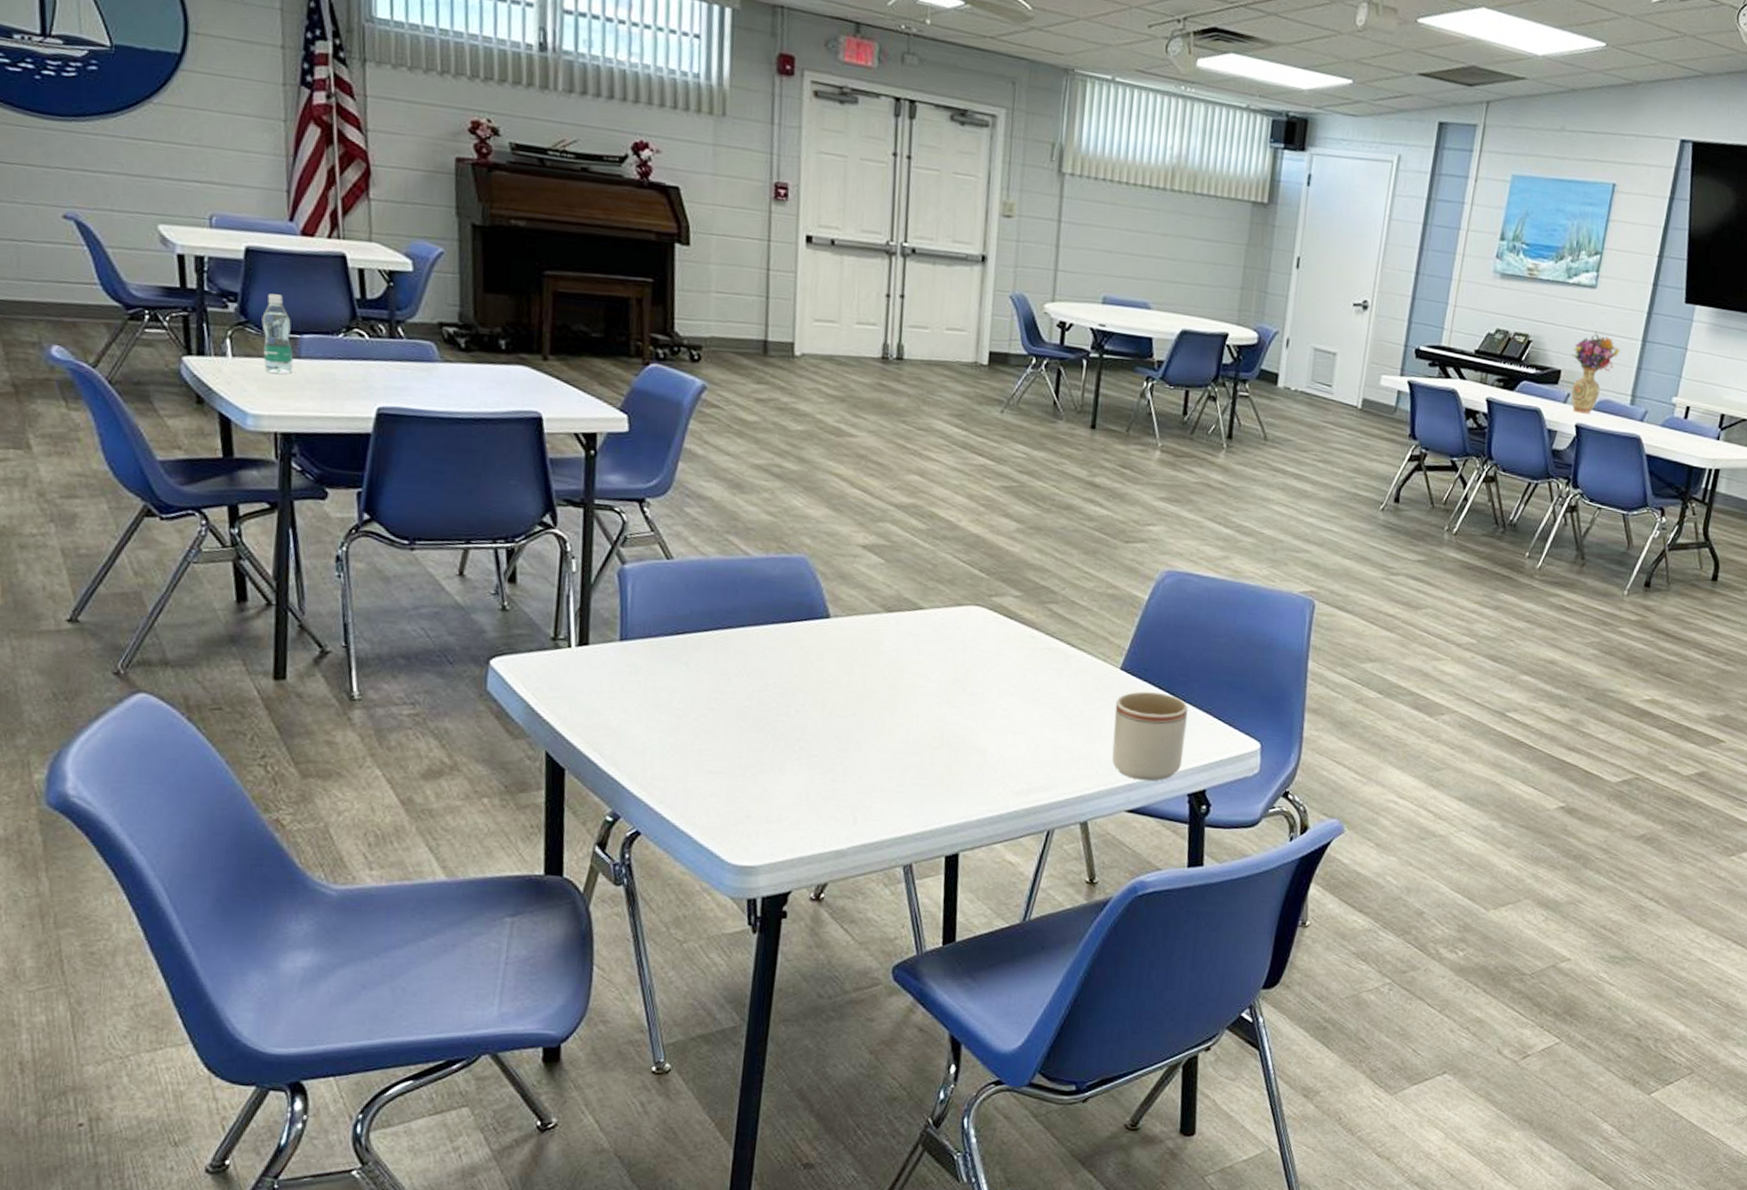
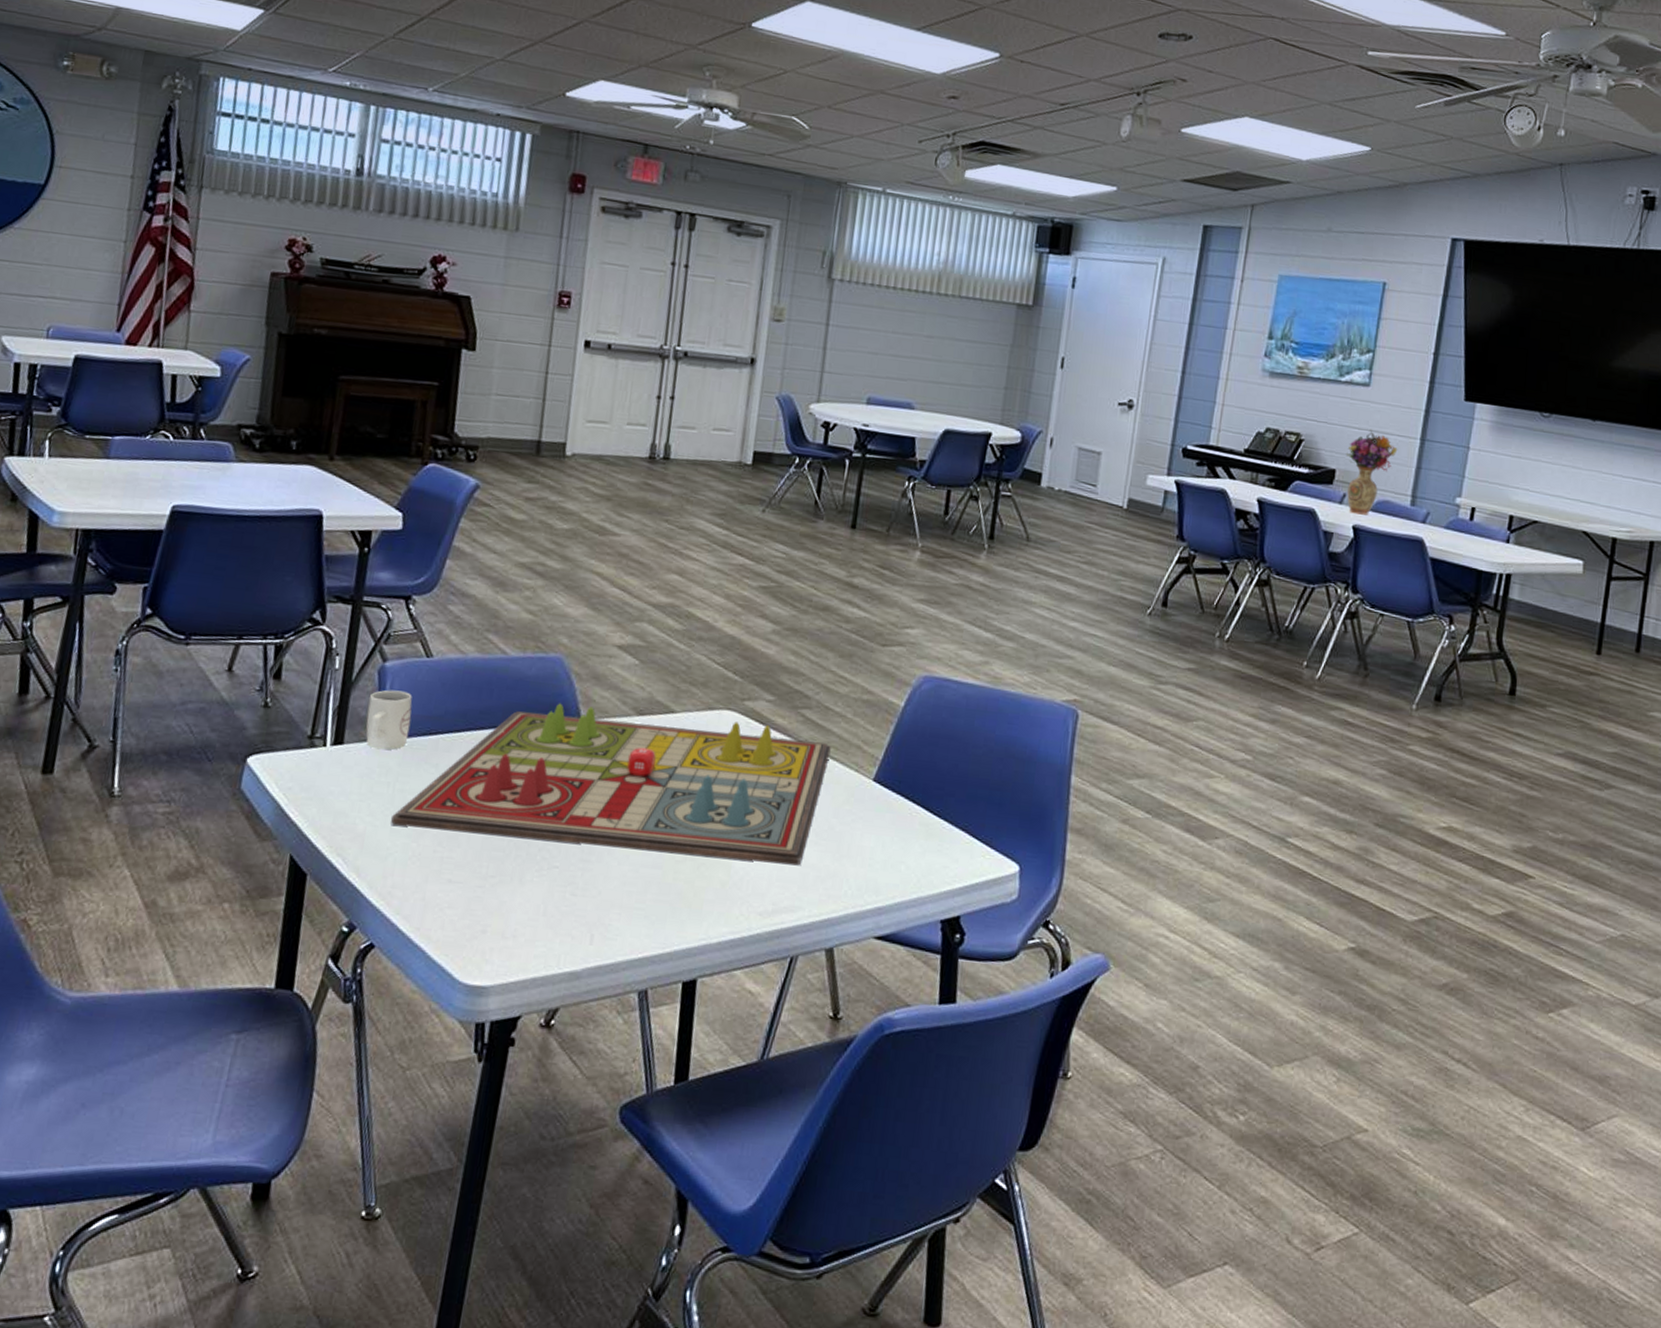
bottle: present [261,293,294,375] -> none [75,398,106,474]
mug: none [610,591,657,650] -> present [365,689,413,750]
gameboard: none [644,602,1079,749] -> present [390,703,831,866]
mug: present [1111,691,1188,781] -> none [861,805,943,905]

